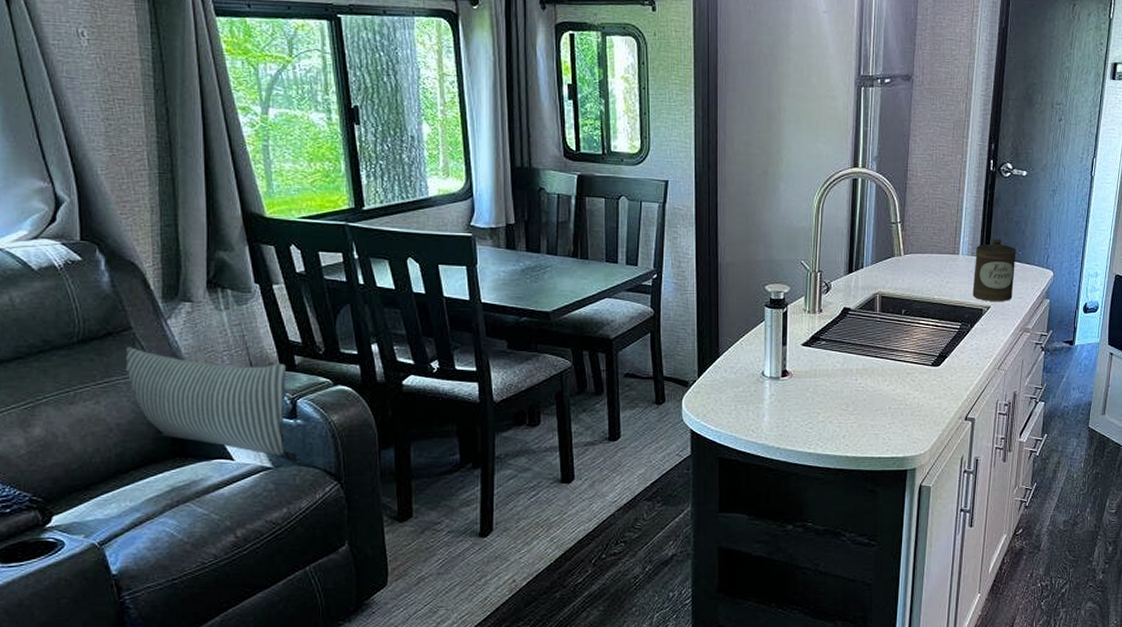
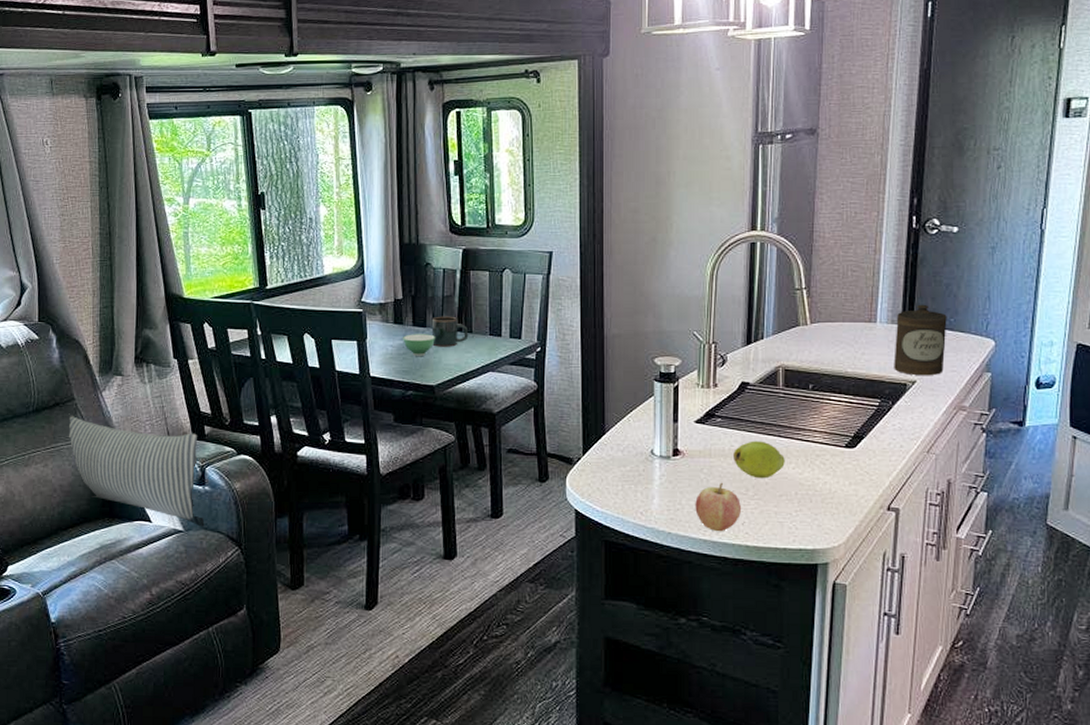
bowl: none [514,260,551,282] -> present [402,334,436,356]
mug: none [546,242,585,273] -> present [431,316,469,347]
fruit: none [802,399,842,445] -> present [695,482,741,532]
fruit: none [836,361,880,396] -> present [734,441,785,479]

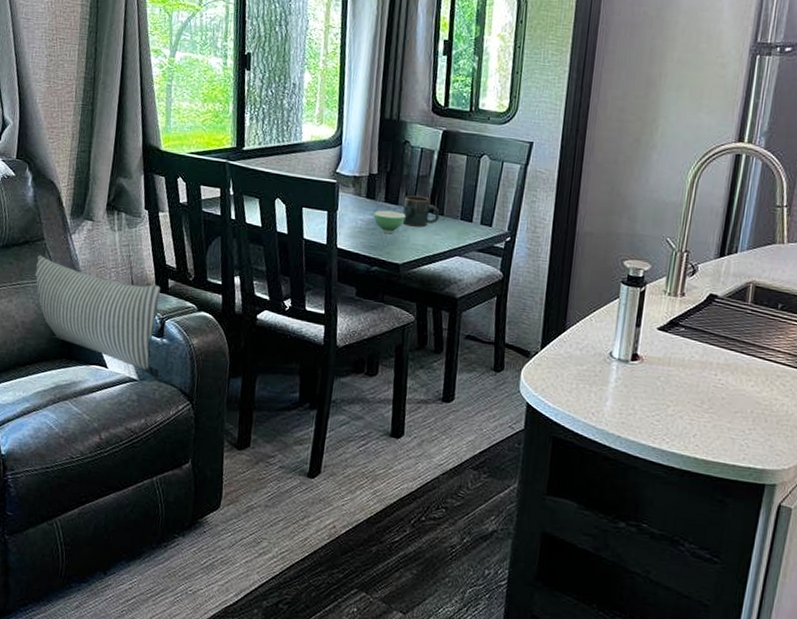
fruit: present [695,482,741,532] -> none [647,391,695,442]
fruit: present [734,441,785,479] -> none [692,354,745,393]

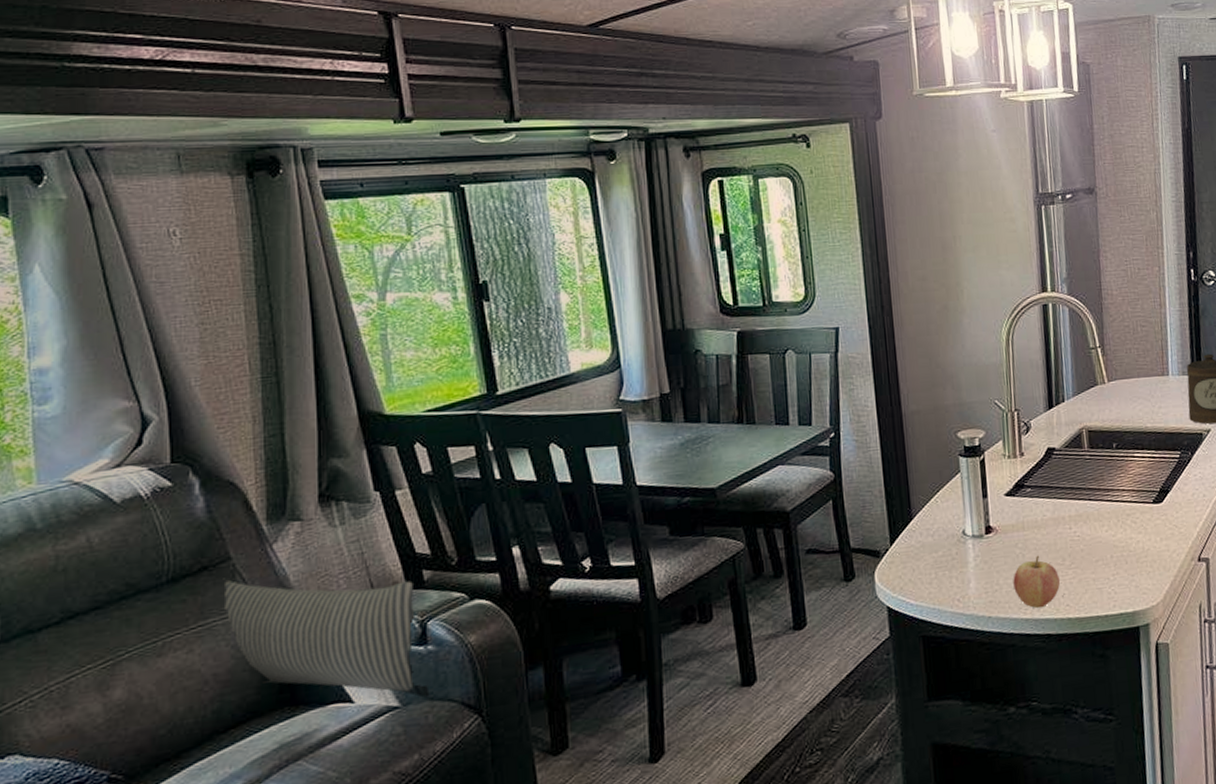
bowl: present [372,210,407,233] -> none [672,430,714,457]
mug: present [402,195,440,228] -> none [706,407,752,444]
fruit: none [647,391,695,442] -> present [1013,555,1060,609]

